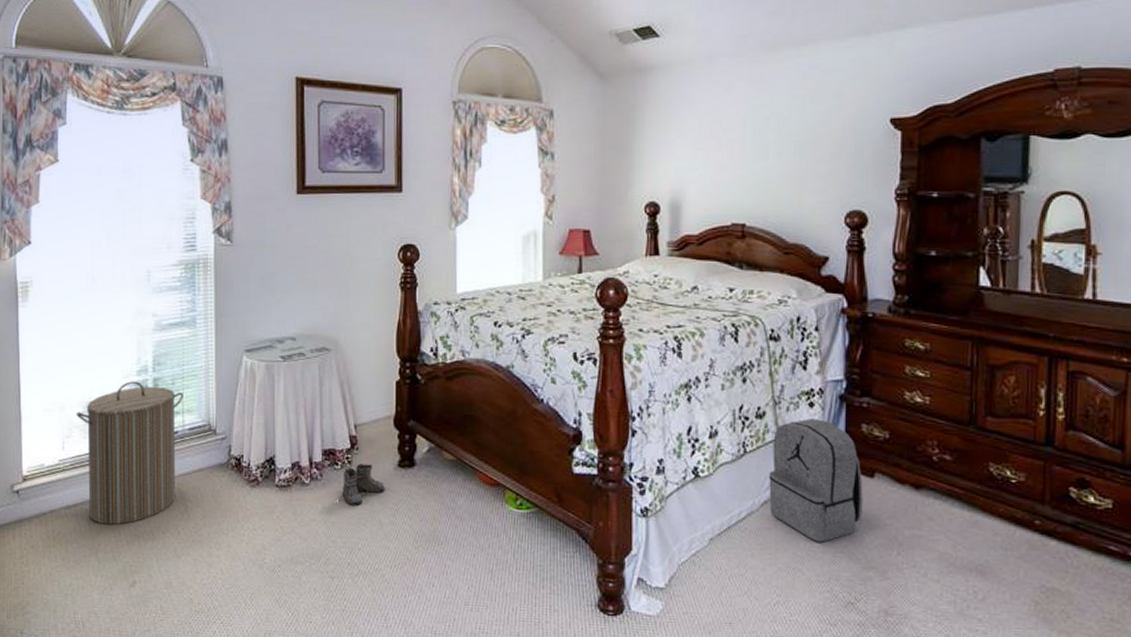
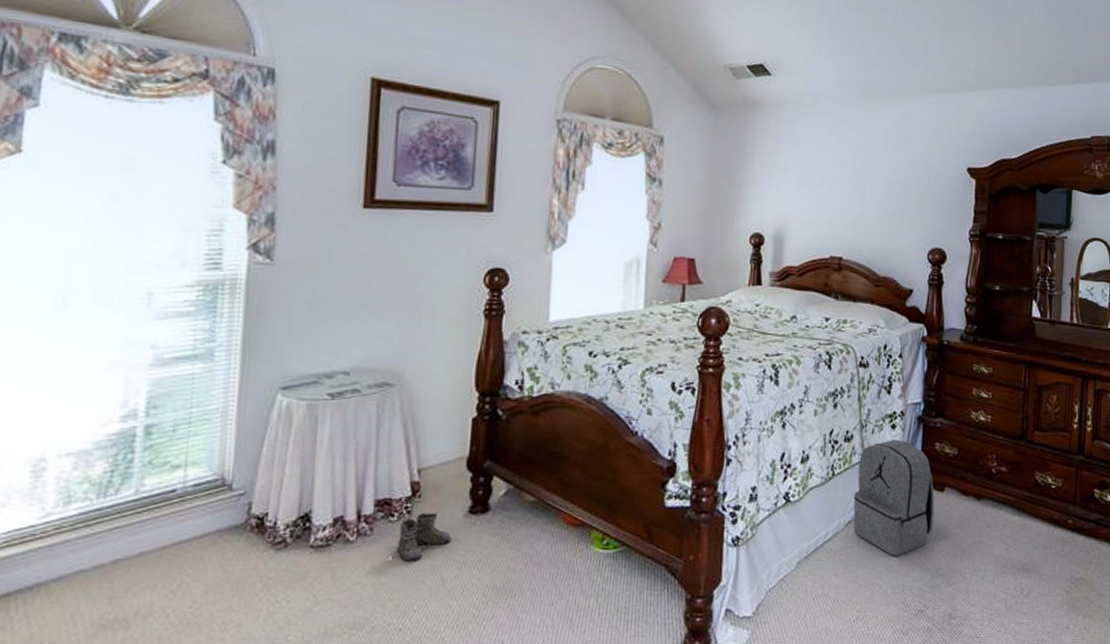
laundry hamper: present [76,381,184,525] -> none [19,429,189,616]

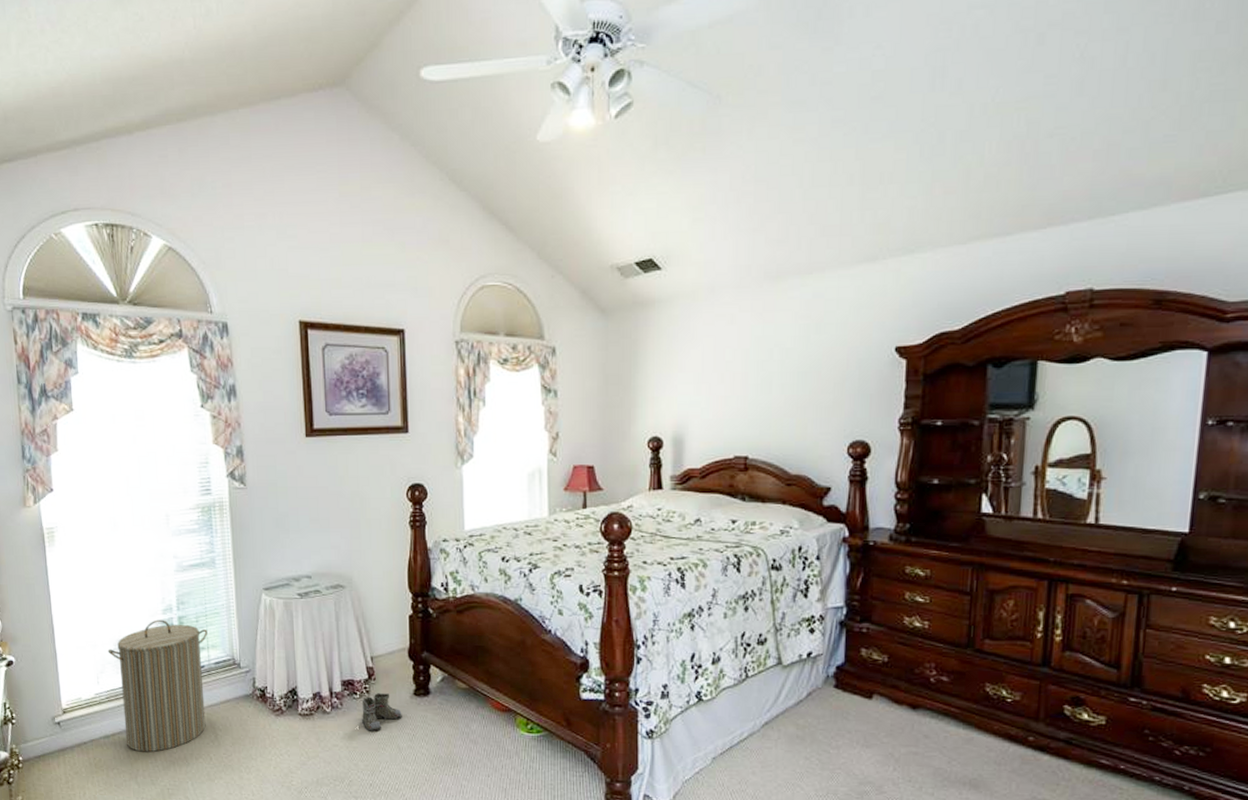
laundry hamper: none [19,429,189,616] -> present [108,619,208,753]
backpack: present [853,440,935,556] -> none [770,644,862,760]

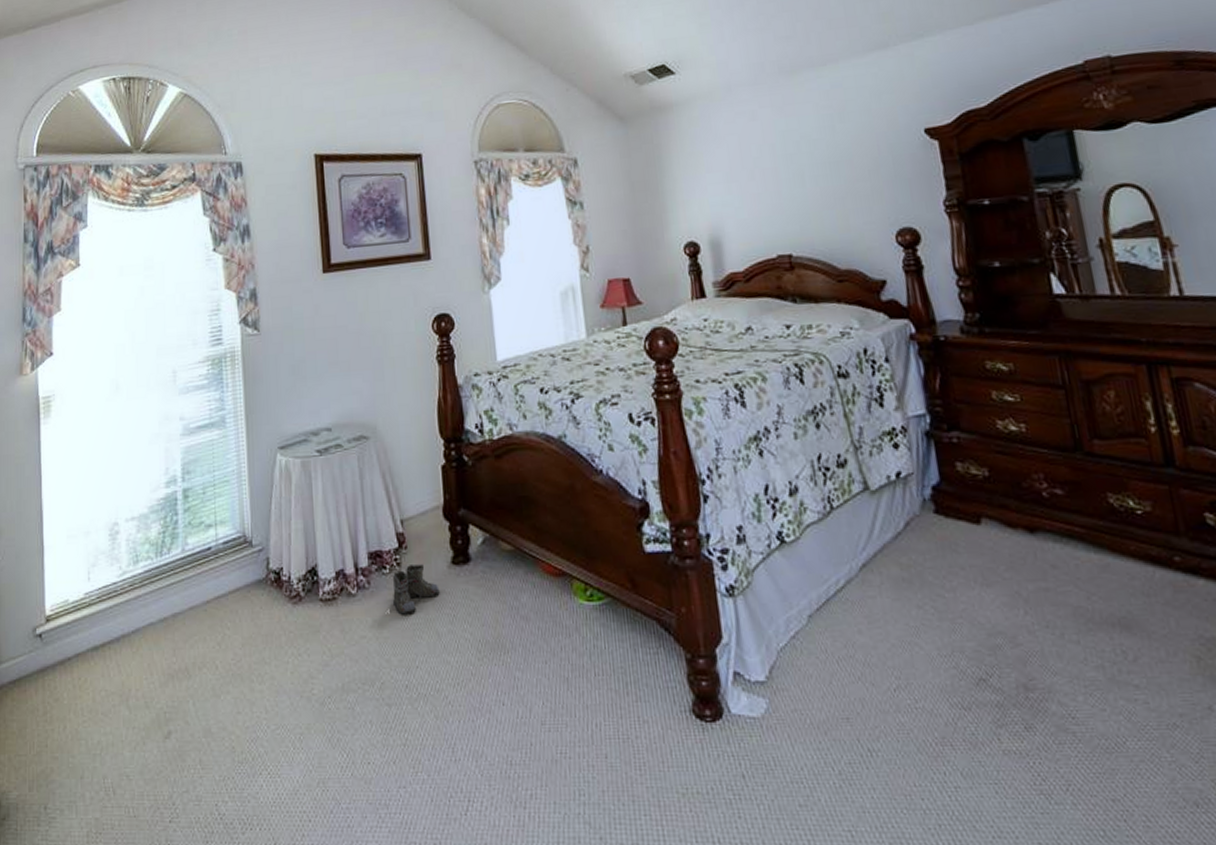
laundry hamper: present [108,619,208,753] -> none [102,494,216,665]

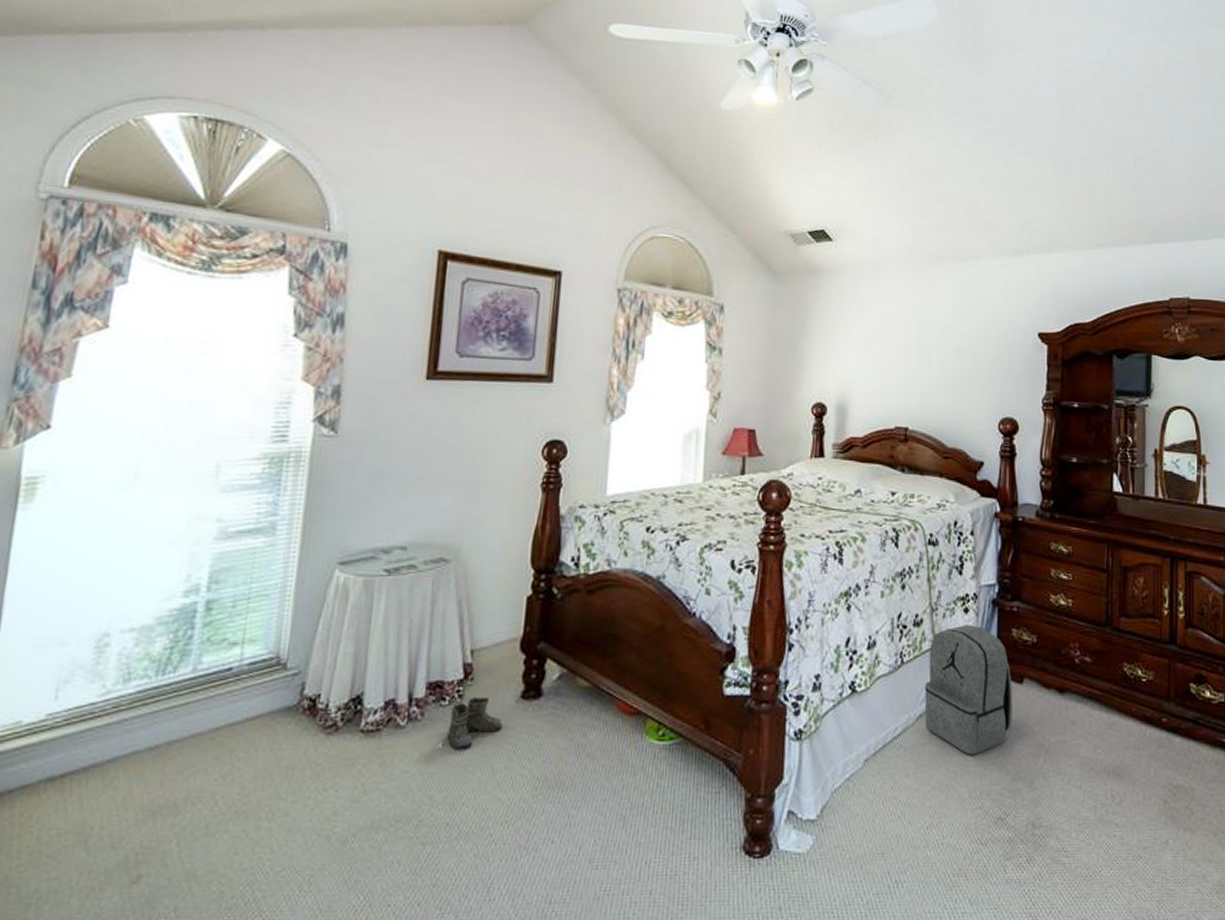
backpack: none [860,461,976,608] -> present [924,625,1013,755]

